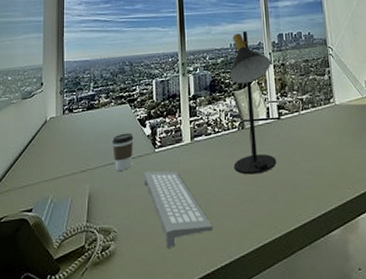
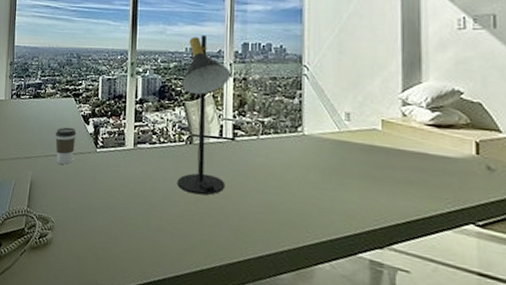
computer keyboard: present [143,171,213,248] -> none [83,169,150,250]

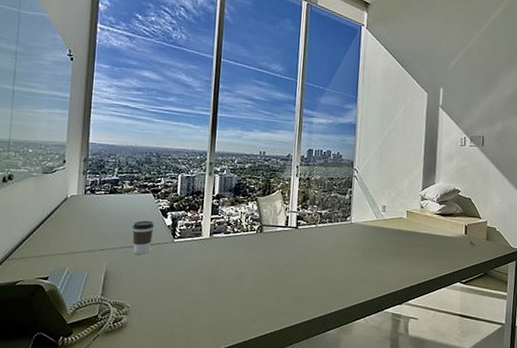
table lamp: present [177,34,231,195] -> none [247,141,297,274]

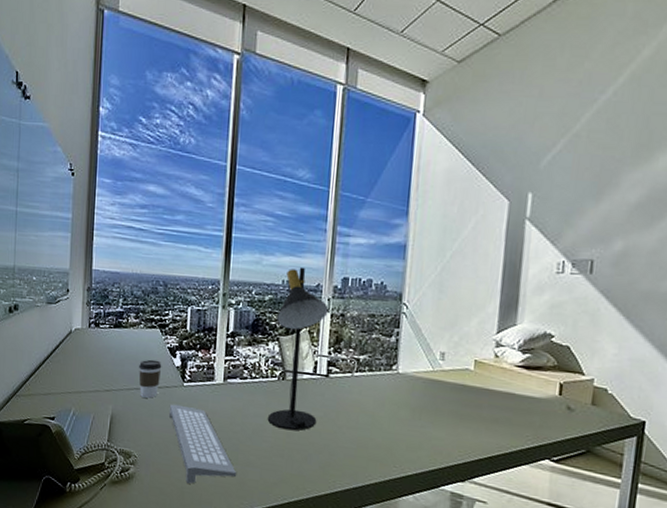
computer keyboard: none [160,258,222,327] -> present [169,404,237,484]
table lamp: none [247,141,297,274] -> present [267,267,329,431]

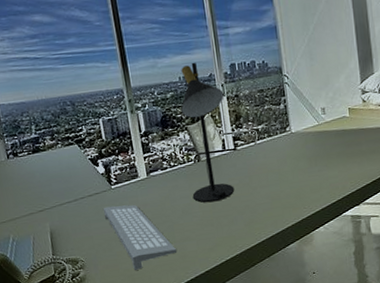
coffee cup: present [139,359,162,398] -> none [65,172,90,208]

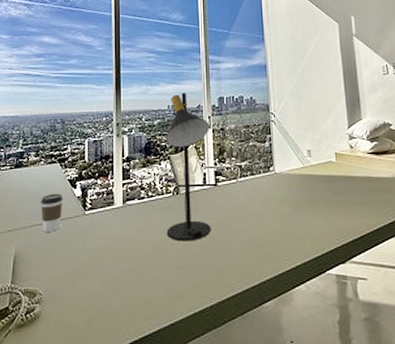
coffee cup: none [65,172,90,208] -> present [41,193,63,232]
computer keyboard: present [102,204,177,270] -> none [72,233,143,313]

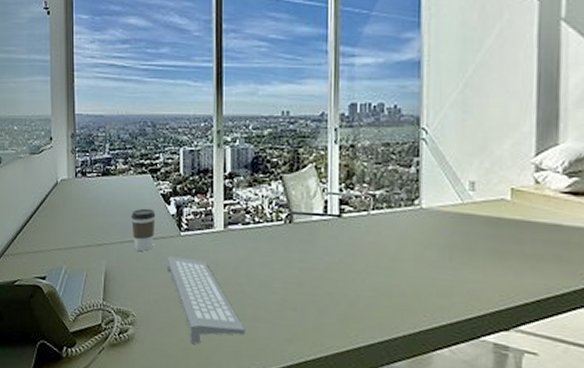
computer keyboard: none [72,233,143,313] -> present [166,256,246,344]
table lamp: present [166,92,211,242] -> none [275,94,336,280]

